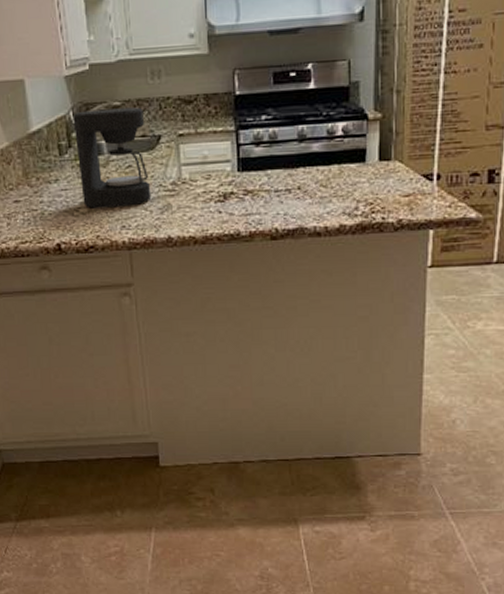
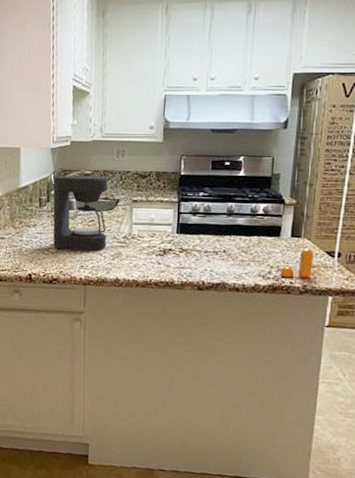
pepper shaker: none [369,173,408,212] -> present [280,248,314,279]

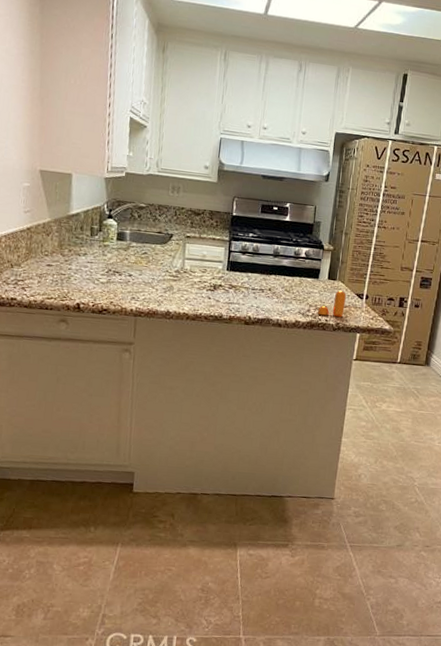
coffee maker: present [53,175,108,252] -> none [104,206,162,284]

